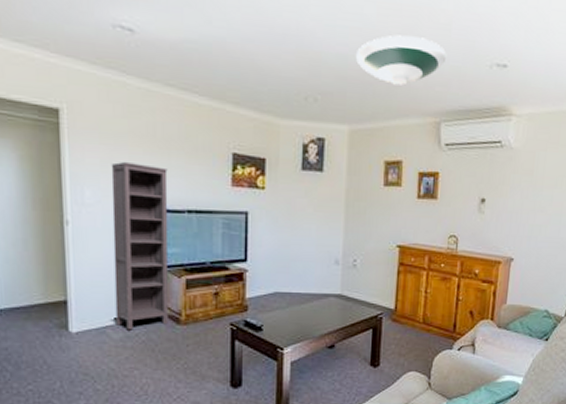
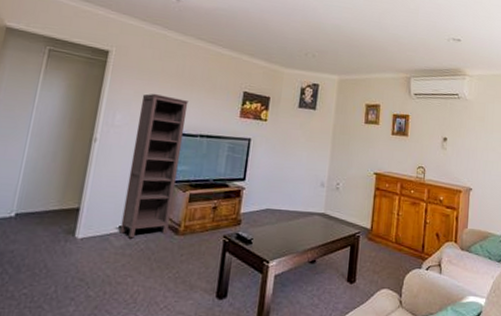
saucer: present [356,35,447,86] -> none [347,14,415,49]

